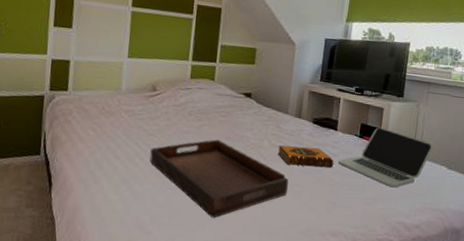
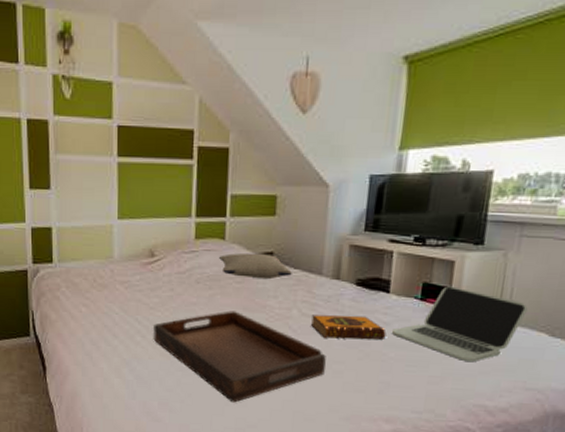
pillow: none [209,92,265,115] -> present [219,253,292,280]

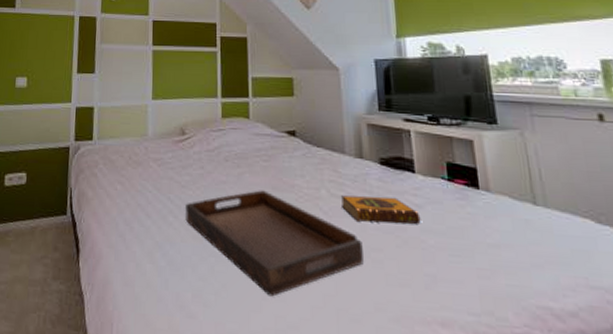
pillow: present [219,253,292,280] -> none [245,131,316,158]
laptop: present [391,286,528,363] -> none [425,166,563,253]

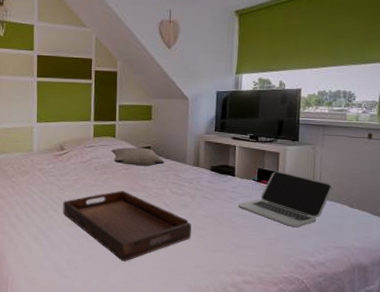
pillow: none [245,131,316,158] -> present [111,147,164,167]
hardback book: present [341,195,421,225] -> none [180,193,234,212]
laptop: none [425,166,563,253] -> present [238,171,333,228]

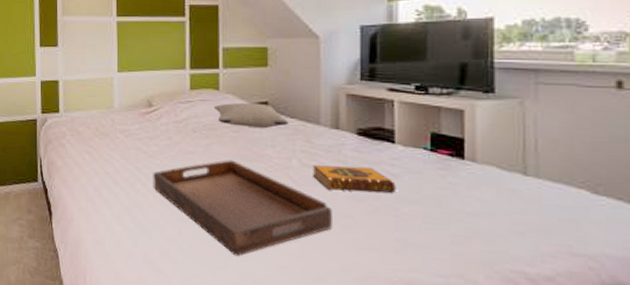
hardback book: none [180,193,234,212] -> present [313,165,396,193]
laptop: present [238,171,333,228] -> none [402,136,558,221]

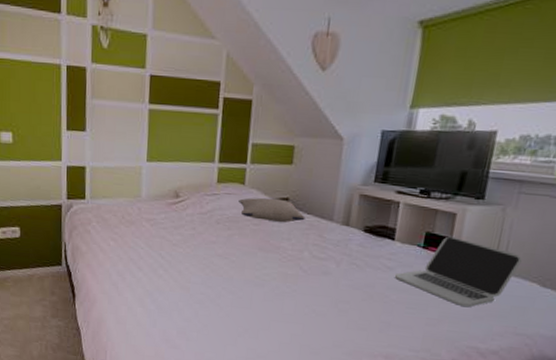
serving tray: present [153,160,332,257] -> none [174,250,333,335]
hardback book: present [313,165,396,193] -> none [320,257,390,283]
laptop: none [402,136,558,221] -> present [394,236,522,308]

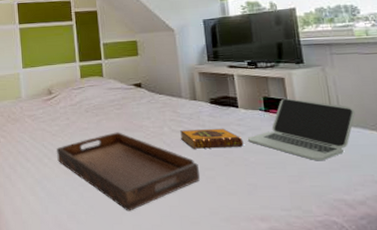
serving tray: none [174,250,333,335] -> present [57,132,200,211]
pillow: present [239,197,305,223] -> none [101,84,158,105]
hardback book: none [320,257,390,283] -> present [180,128,244,149]

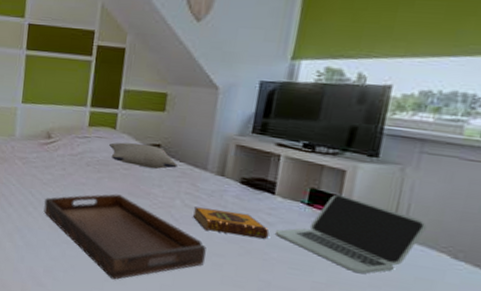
pillow: none [101,84,158,105] -> present [109,142,177,169]

